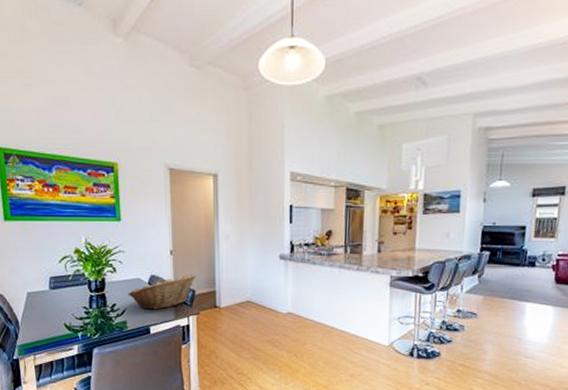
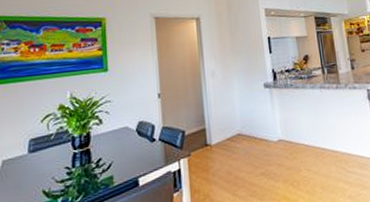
fruit basket: present [128,274,196,310] -> none [114,114,185,160]

